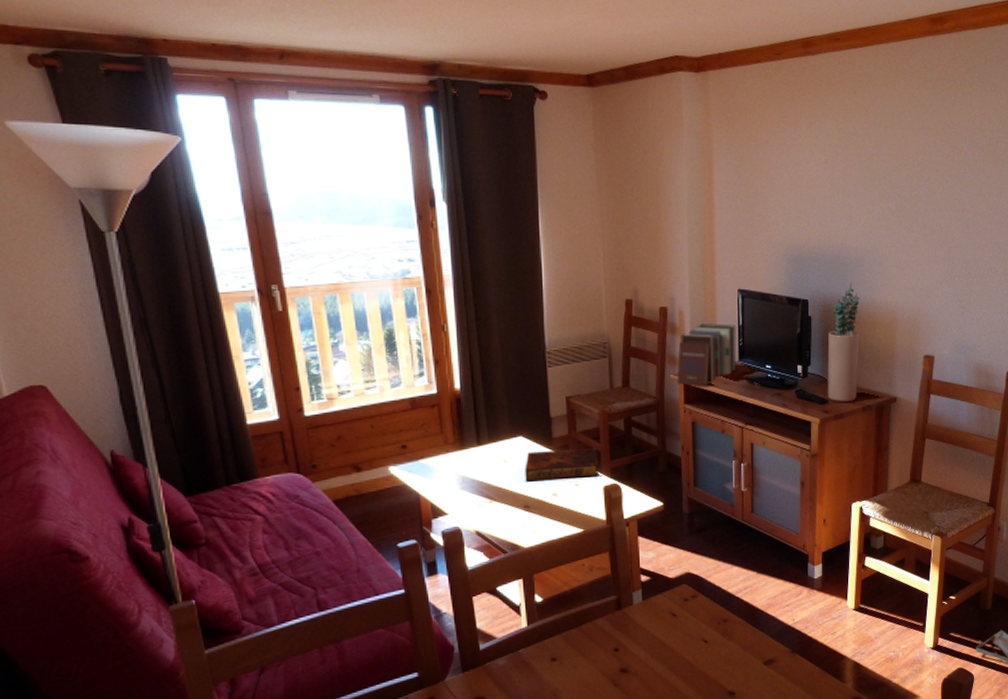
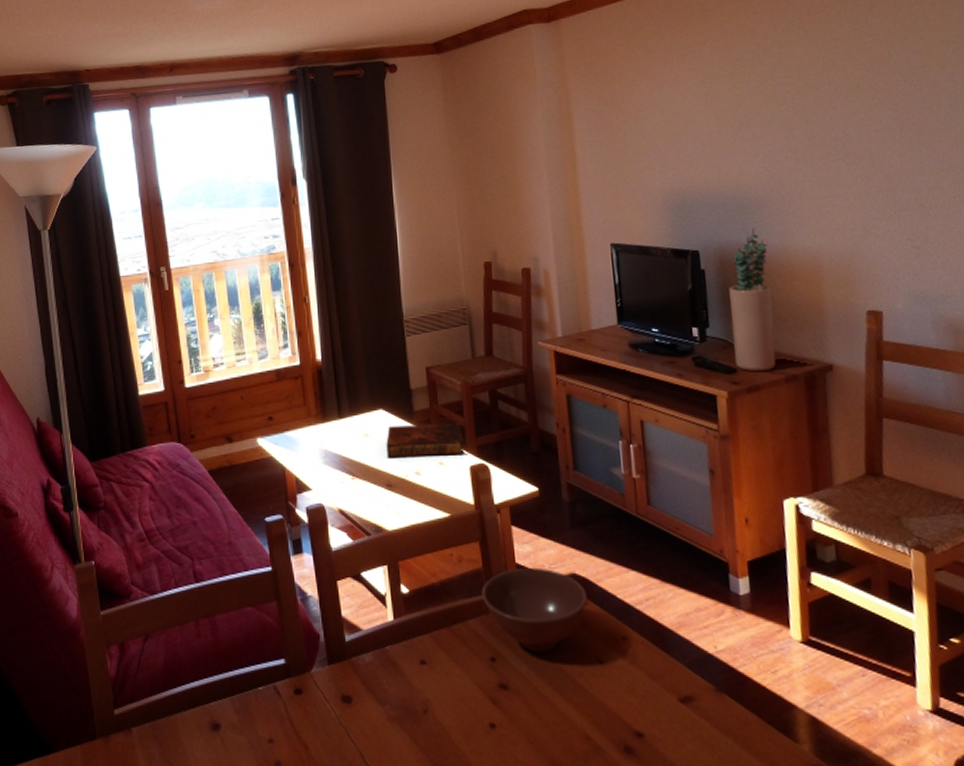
bowl: none [609,570,698,640] -> present [481,567,587,653]
books: present [677,323,737,386] -> none [545,283,616,354]

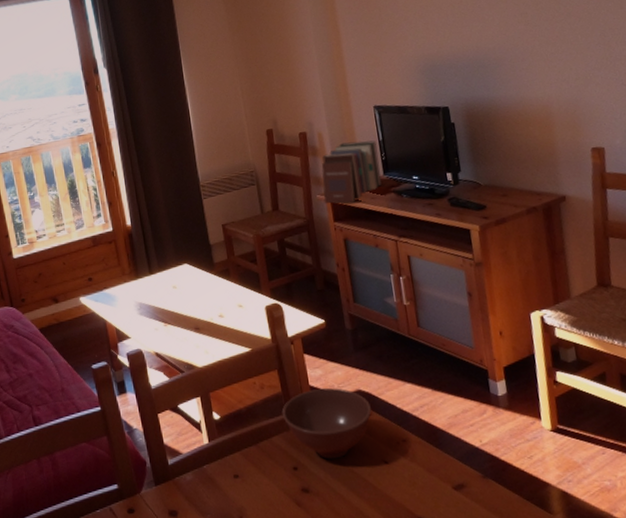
book: present [386,423,464,458] -> none [192,270,259,305]
books: none [545,283,616,354] -> present [321,140,383,204]
vase: present [729,228,776,372] -> none [475,84,518,208]

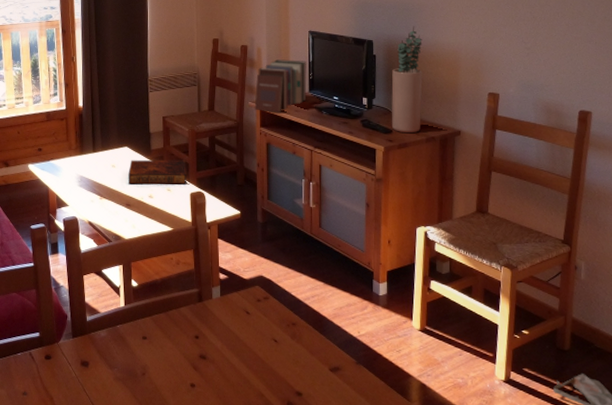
book: none [192,270,259,305] -> present [128,159,186,185]
bowl: present [282,388,372,459] -> none [192,270,269,333]
vase: none [475,84,518,208] -> present [391,26,423,134]

